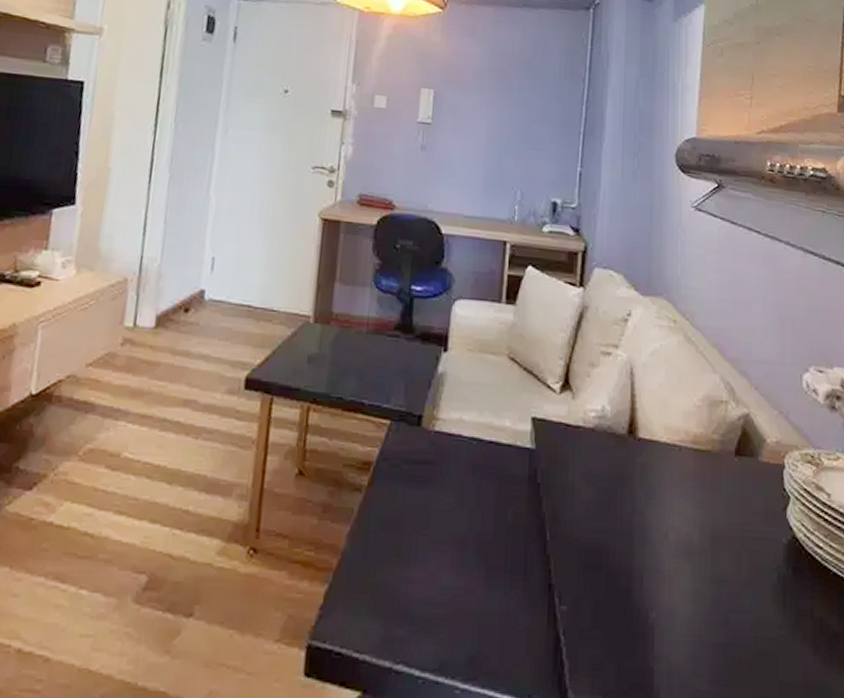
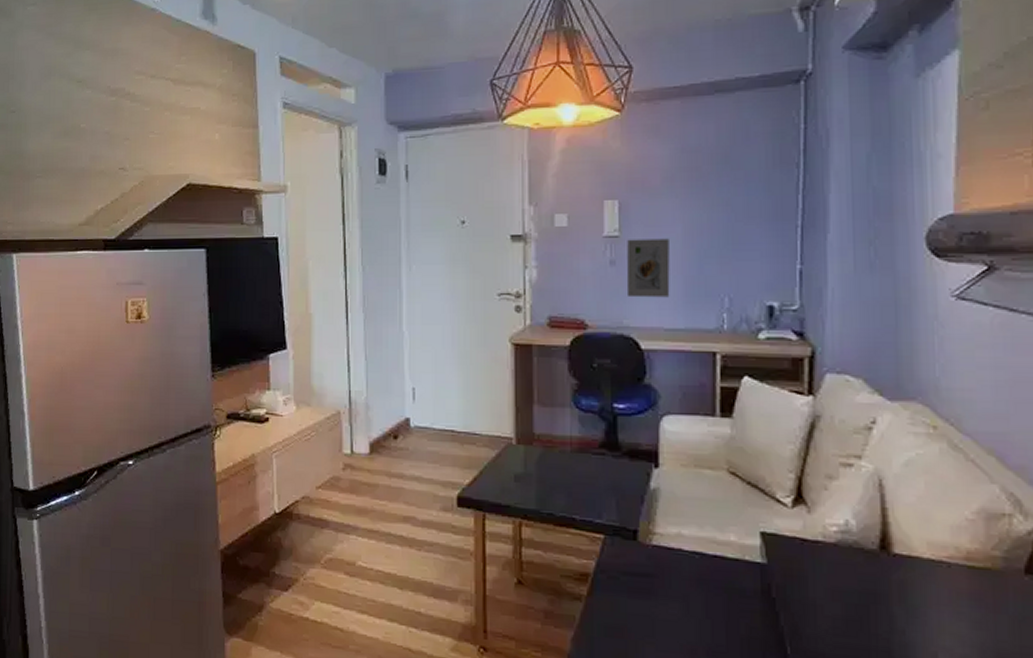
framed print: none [433,127,475,186] -> present [626,238,670,298]

